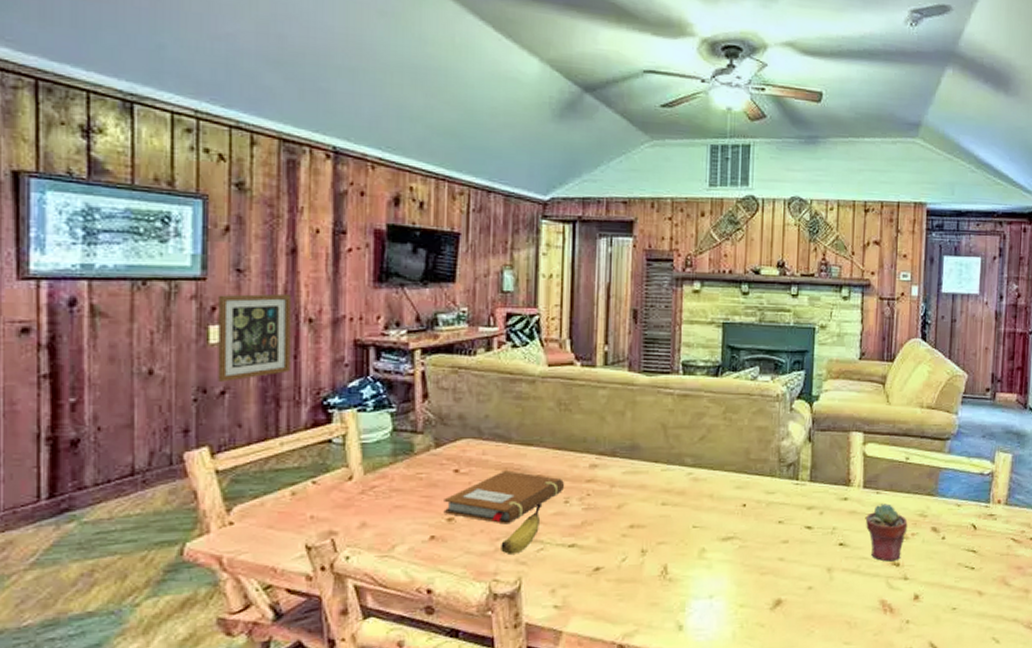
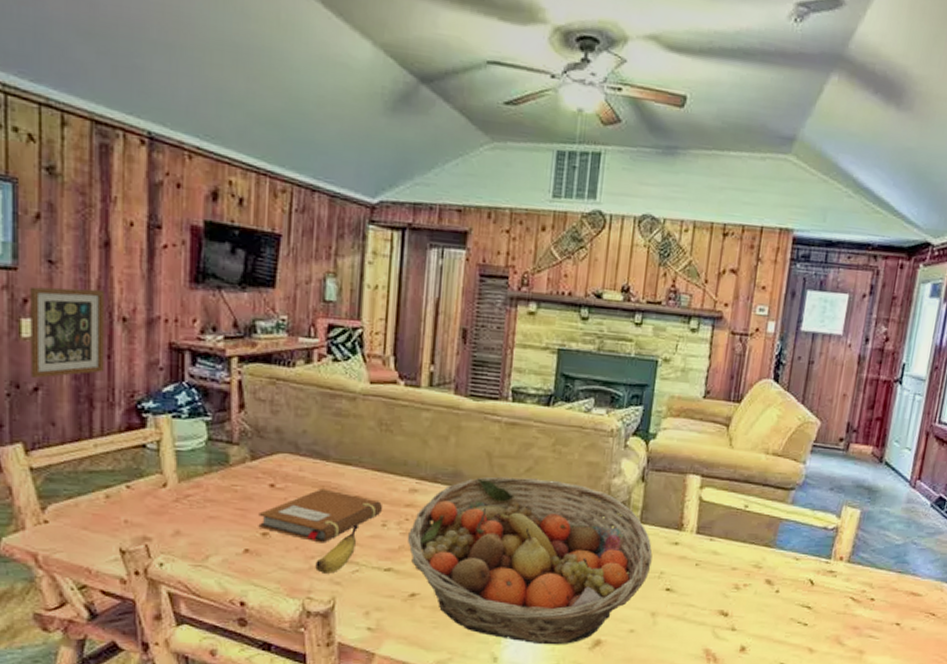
fruit basket: none [589,446,824,609] -> present [407,476,653,645]
potted succulent: present [866,504,908,562] -> none [695,551,741,611]

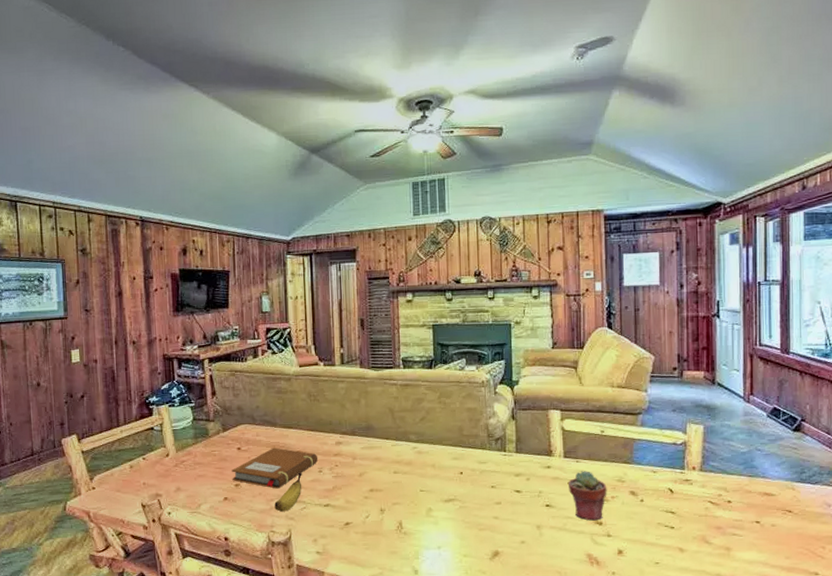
wall art: present [30,286,105,378] -> none [75,324,124,389]
fruit basket: present [407,476,653,645] -> none [338,425,531,558]
potted succulent: none [695,551,741,611] -> present [569,471,607,521]

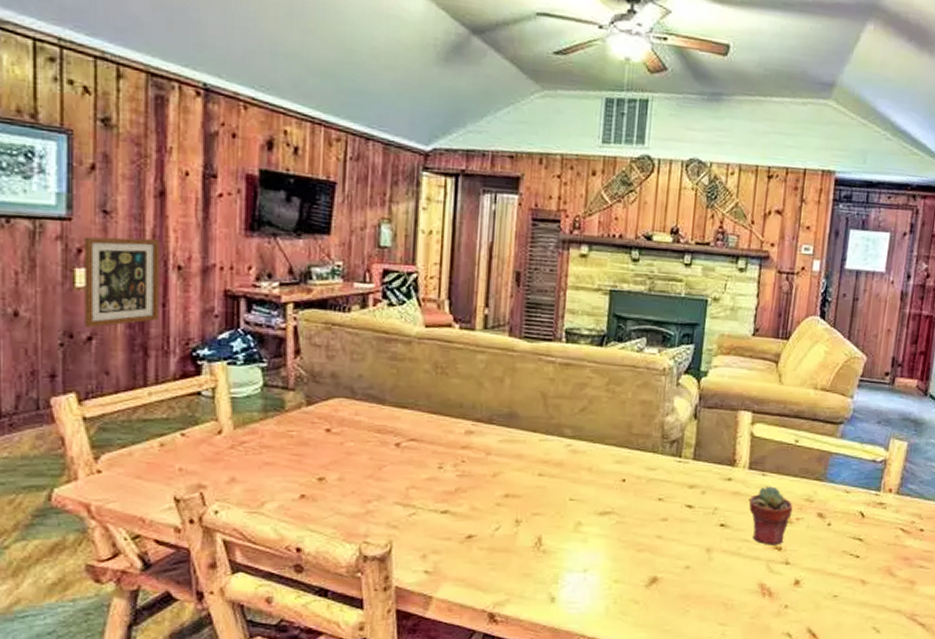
wall art: none [75,324,124,389] -> present [84,236,160,327]
notebook: present [232,448,318,489] -> none [314,432,440,487]
banana: present [274,472,302,512] -> none [372,467,414,517]

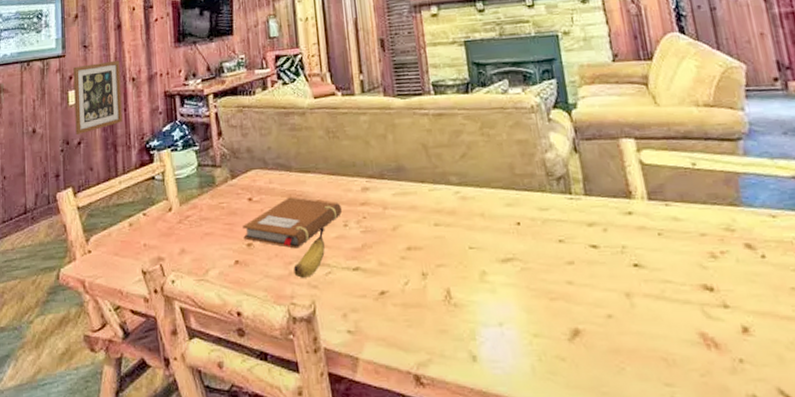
notebook: none [314,432,440,487] -> present [242,197,343,249]
banana: none [372,467,414,517] -> present [293,227,325,278]
potted succulent: present [749,486,793,545] -> none [659,217,714,286]

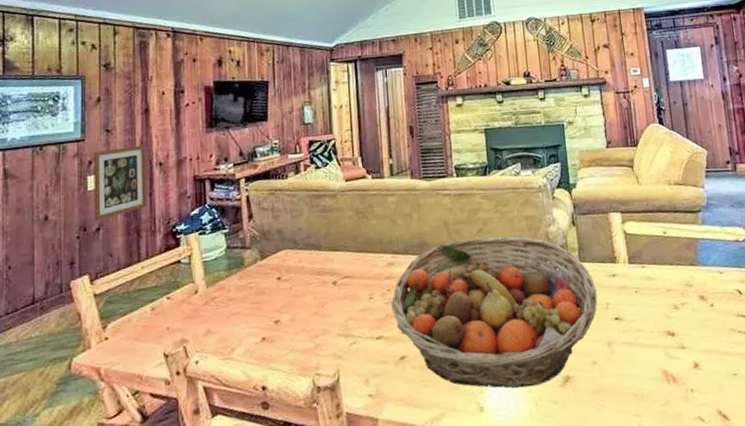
notebook: present [242,197,343,249] -> none [270,274,369,323]
banana: present [293,227,325,278] -> none [320,301,351,350]
fruit basket: none [367,162,611,338] -> present [390,236,598,388]

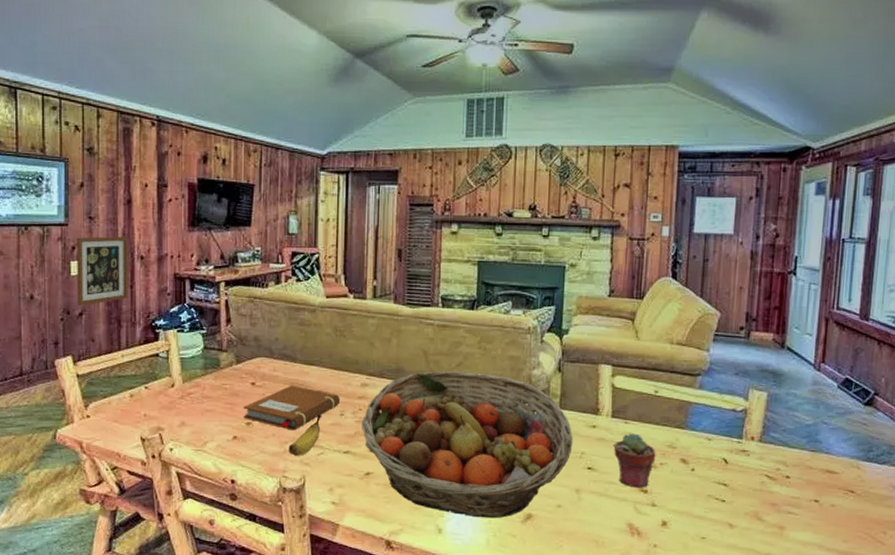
notebook: none [270,274,369,323] -> present [243,385,341,431]
banana: none [320,301,351,350] -> present [289,414,321,456]
potted succulent: none [636,276,677,332] -> present [614,433,656,488]

